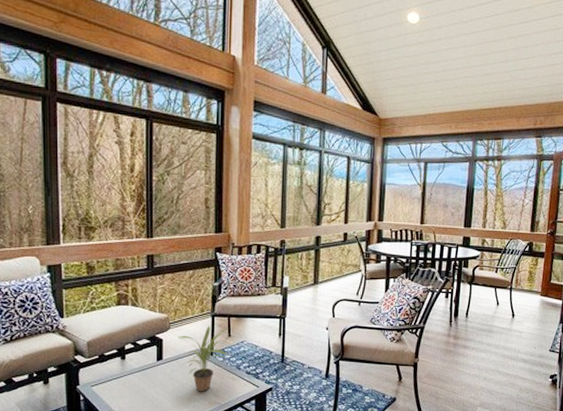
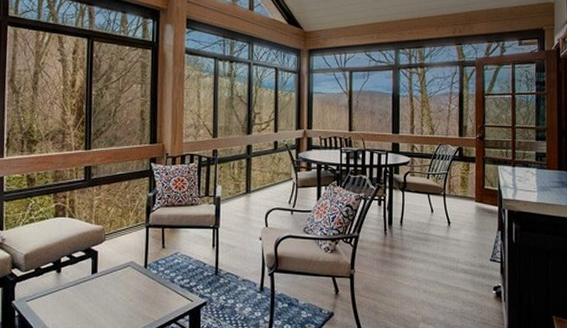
potted plant: present [177,326,229,392] -> none [112,237,163,307]

